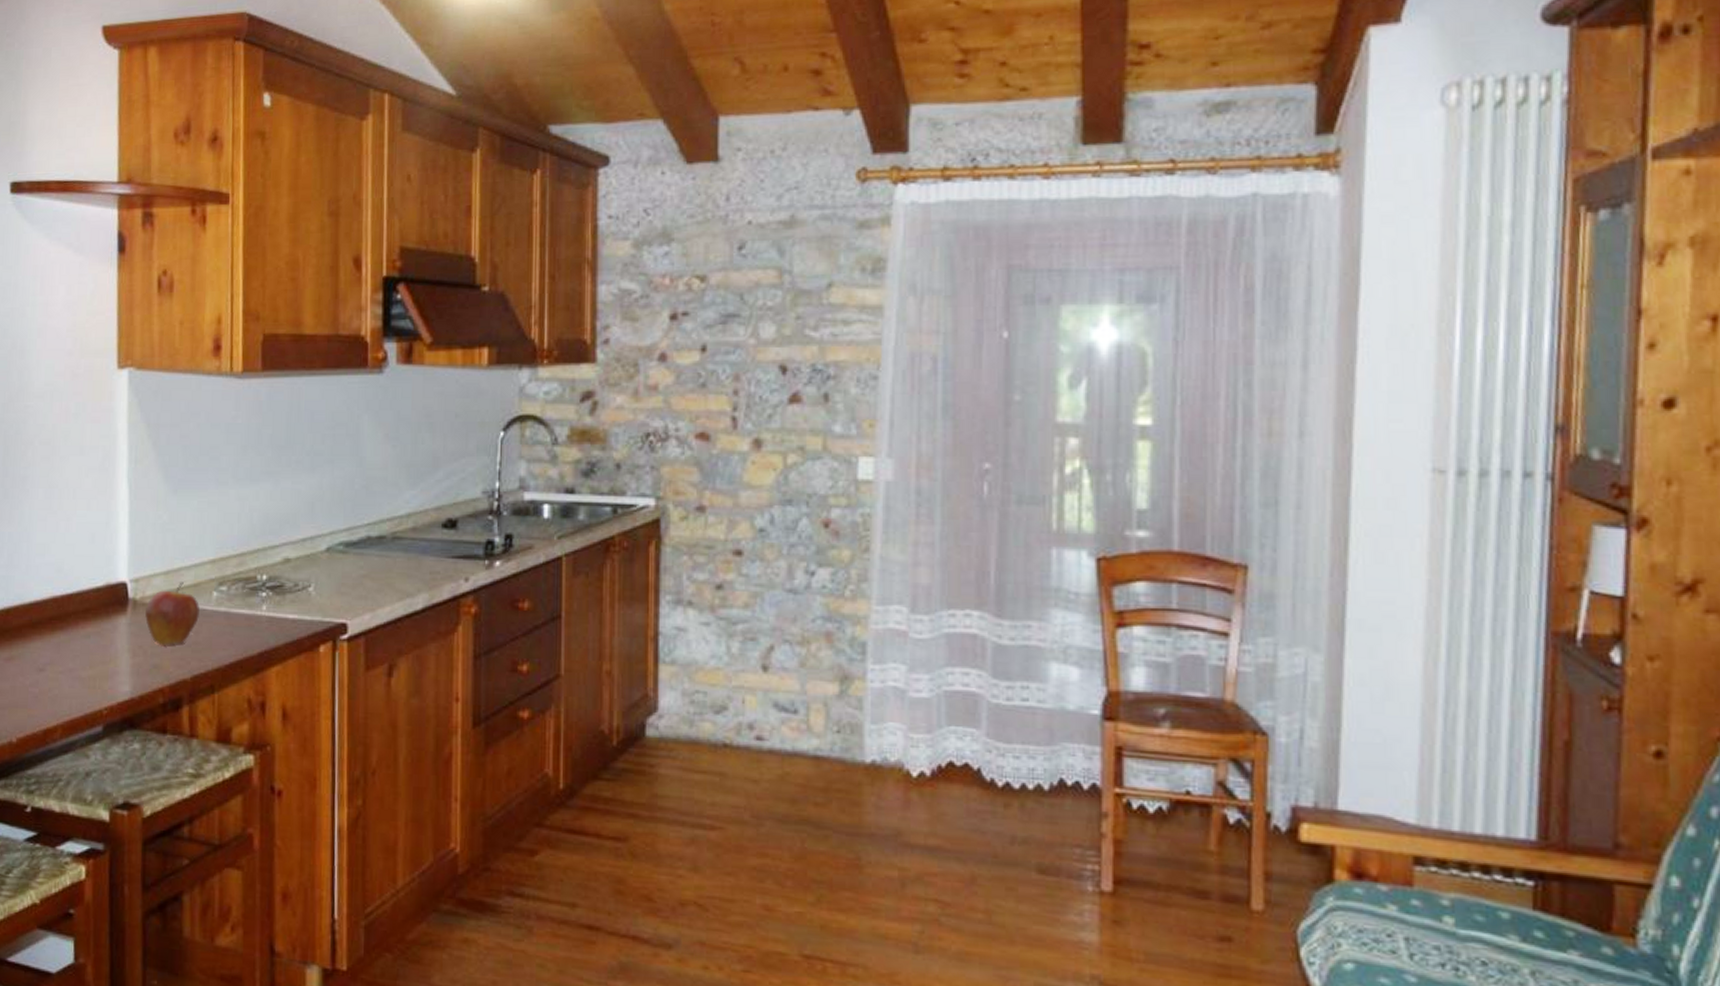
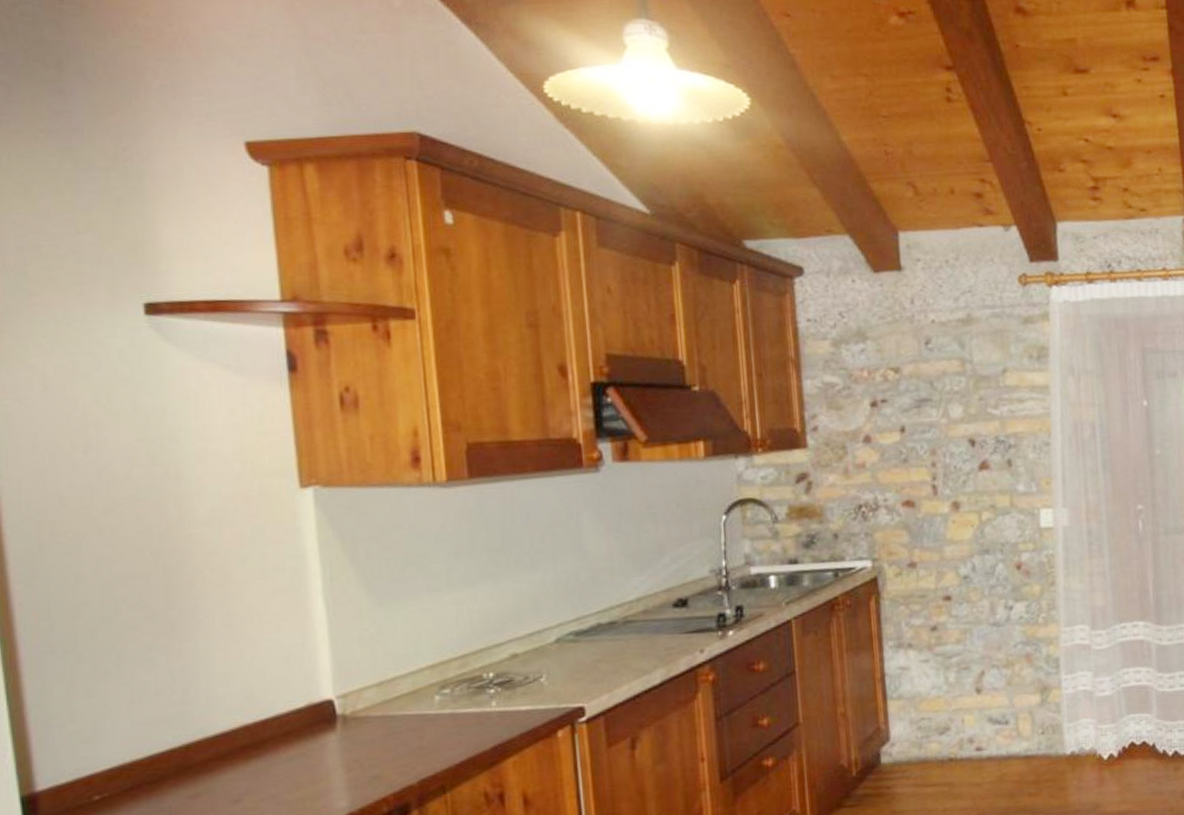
fruit: present [144,582,199,645] -> none [357,691,421,756]

